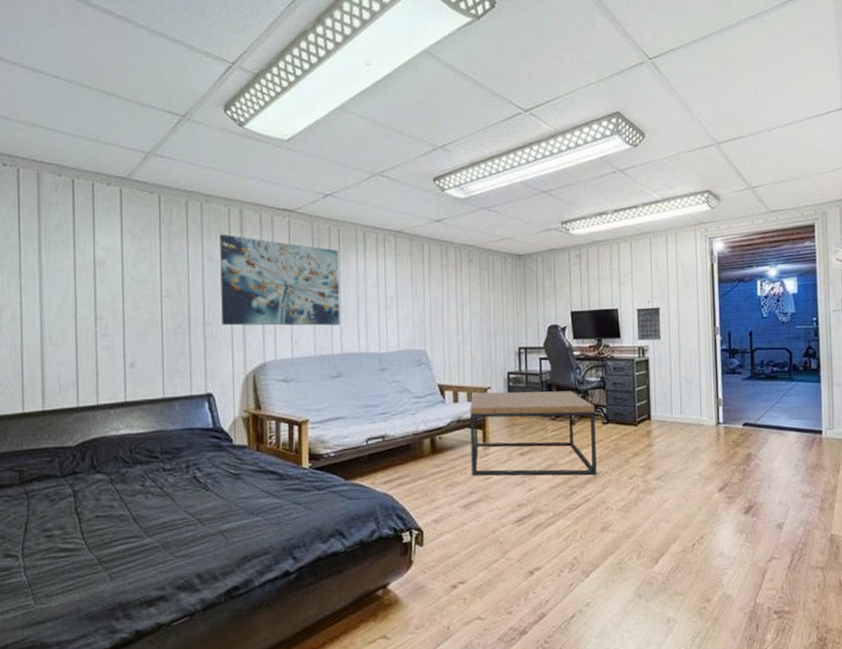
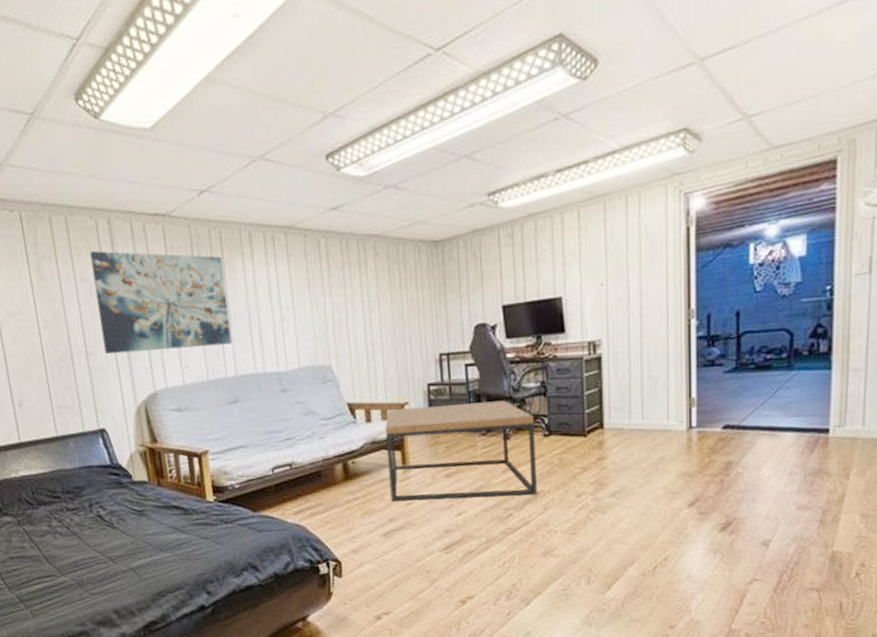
calendar: present [636,307,661,341] -> none [585,290,618,334]

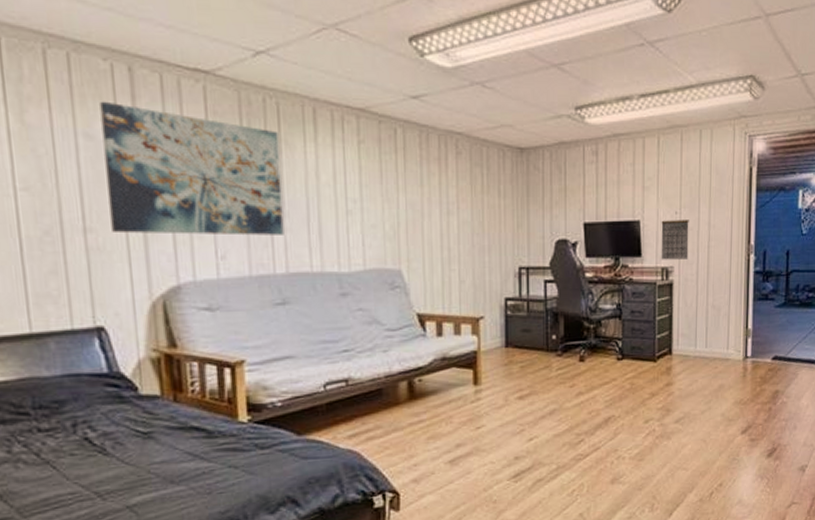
coffee table: present [385,400,537,501] -> none [457,320,608,425]
calendar: none [585,290,618,334] -> present [661,220,689,260]

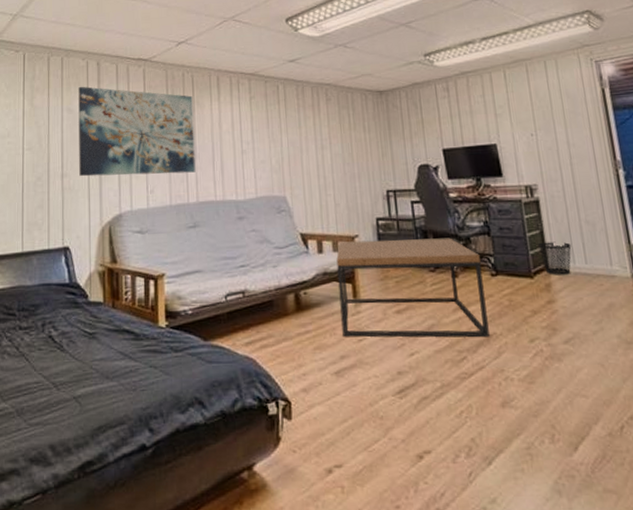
coffee table: none [457,320,608,425] -> present [336,237,490,337]
calendar: present [661,220,689,260] -> none [518,140,552,179]
wastebasket: none [666,326,696,359] -> present [538,241,572,275]

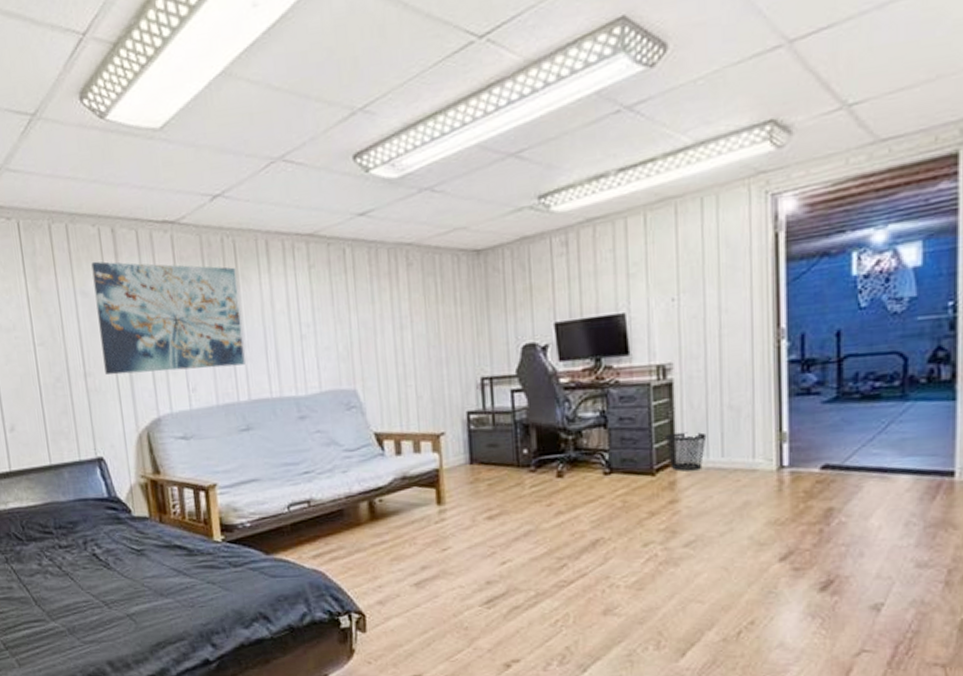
coffee table: present [336,237,490,337] -> none [417,432,596,546]

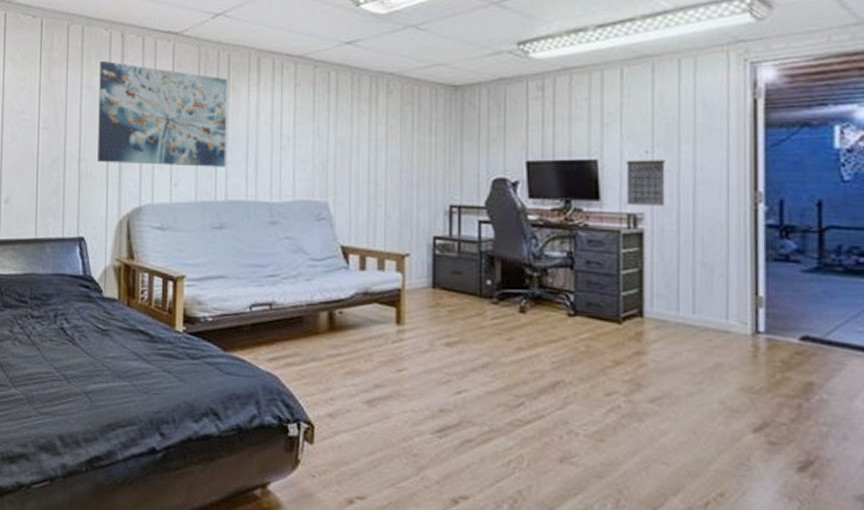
calendar: none [653,306,692,357] -> present [626,160,665,206]
wastebasket: present [666,432,707,472] -> none [634,283,677,324]

